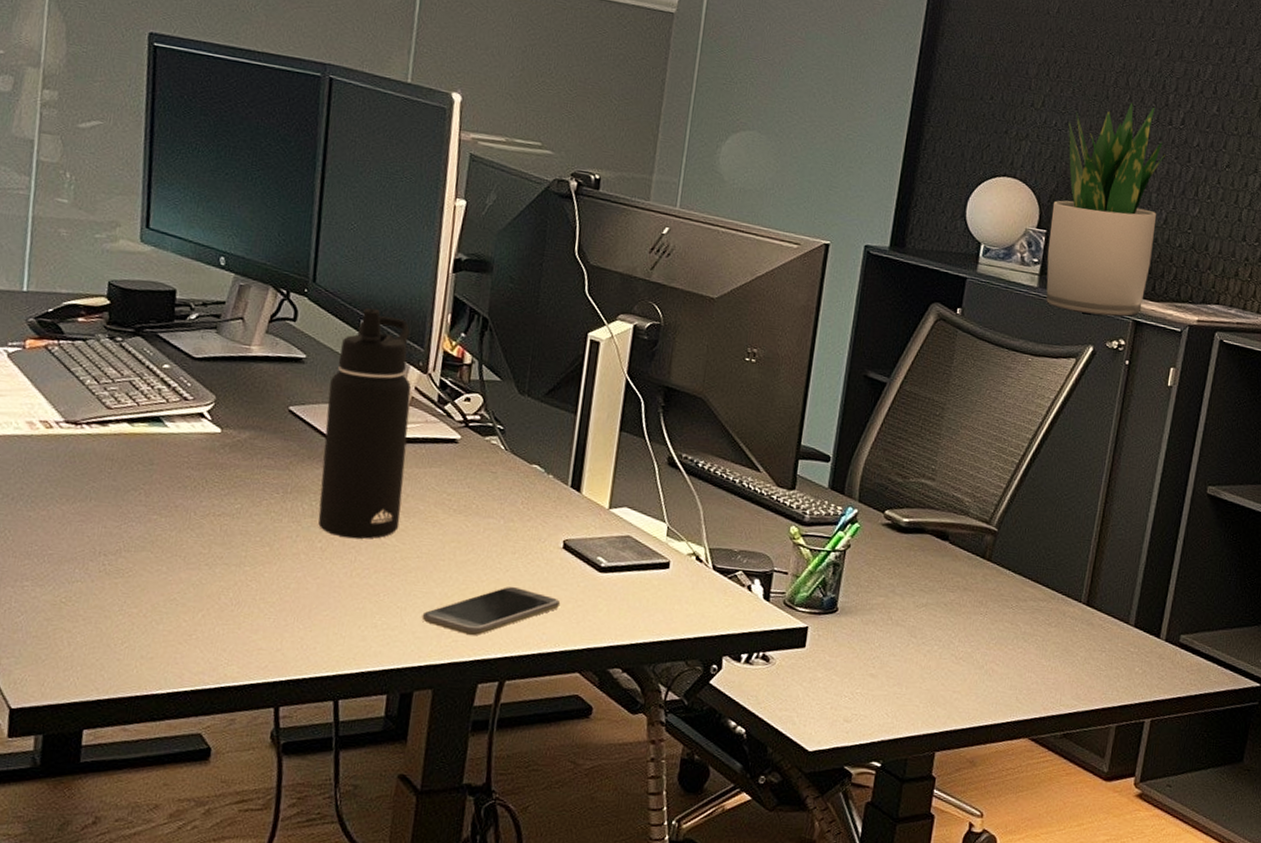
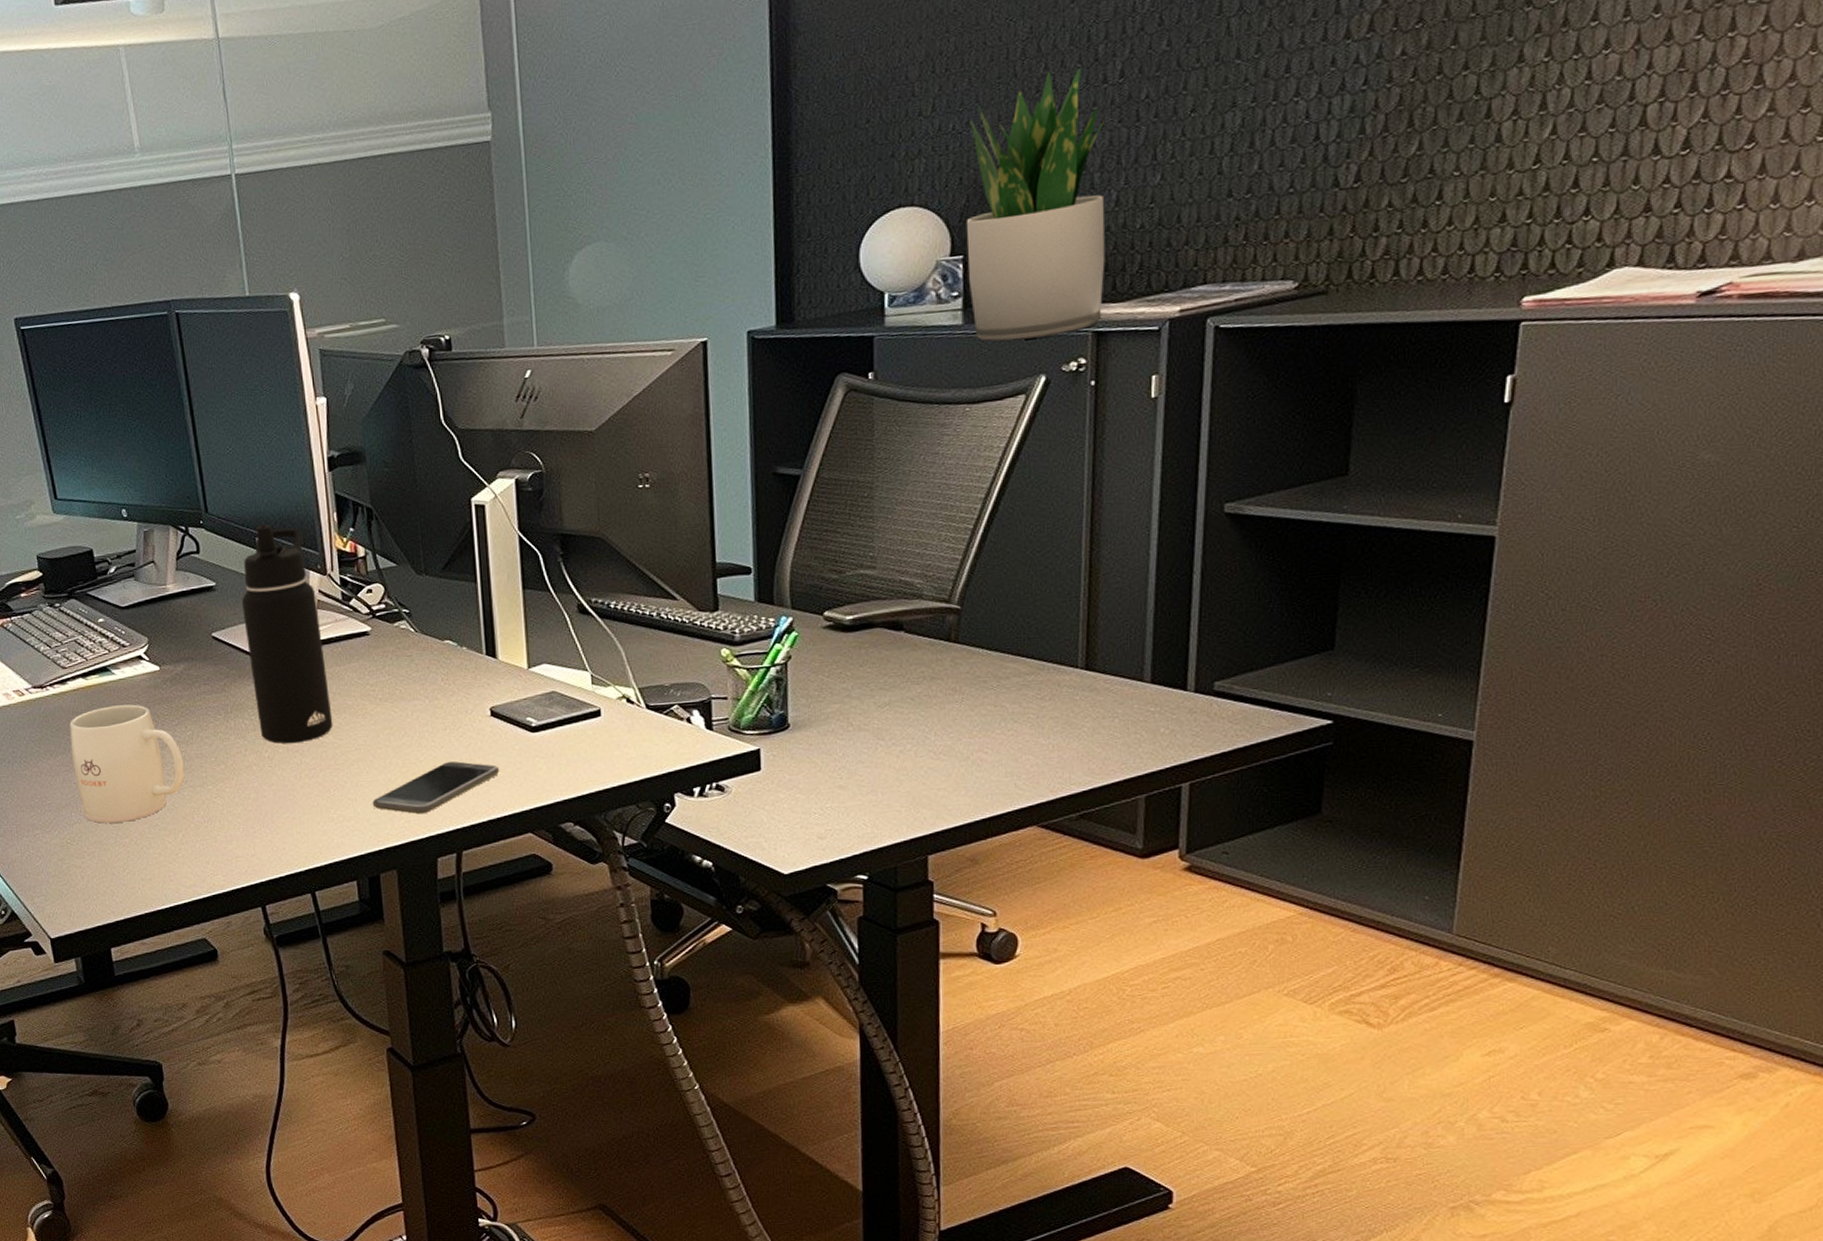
mug: none [90,459,224,590] -> present [69,704,185,824]

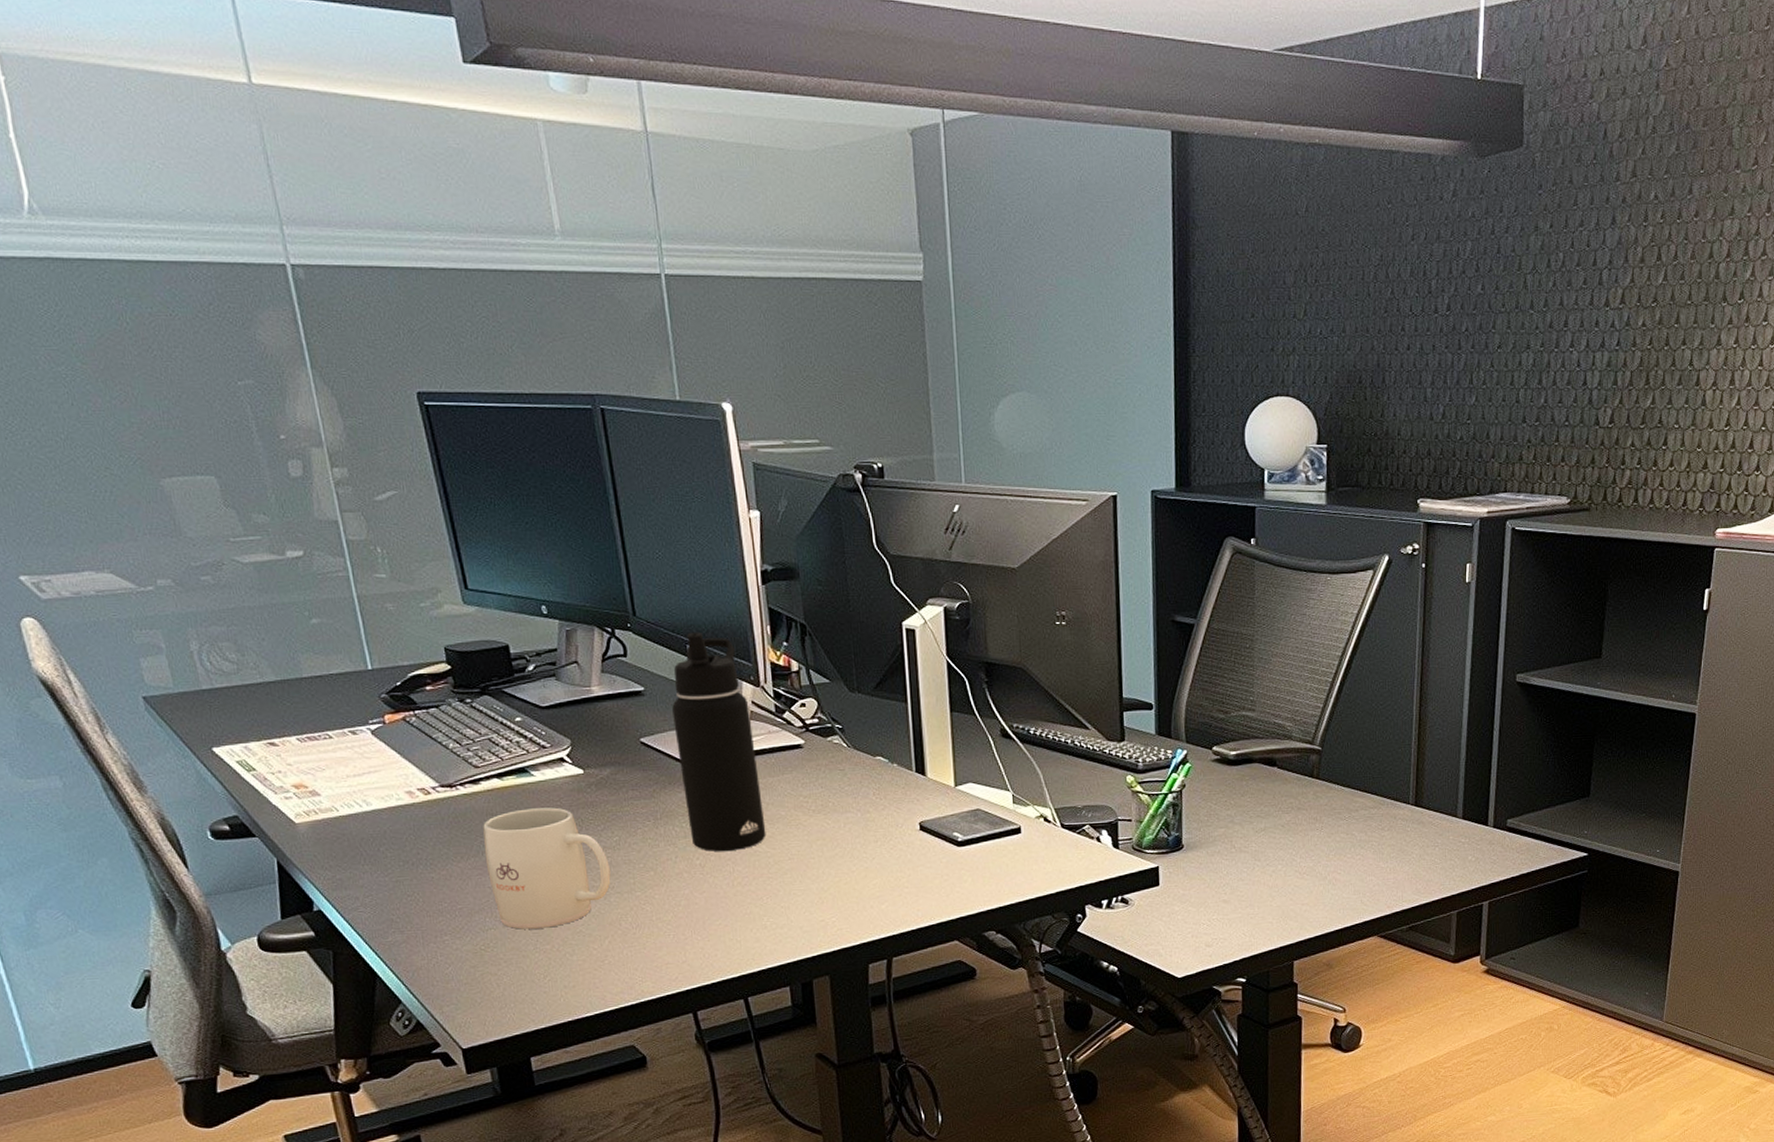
smartphone: present [372,761,500,815] -> none [805,872,928,923]
planter: present [967,68,1105,343] -> none [1330,296,1435,523]

